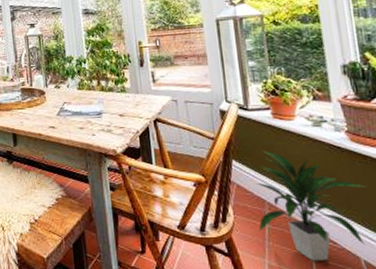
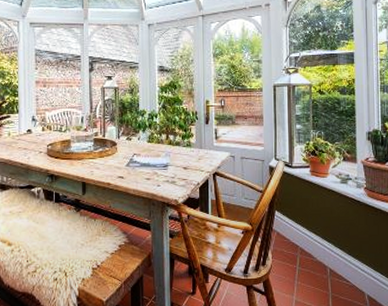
indoor plant: present [256,150,366,262] -> none [291,203,375,297]

